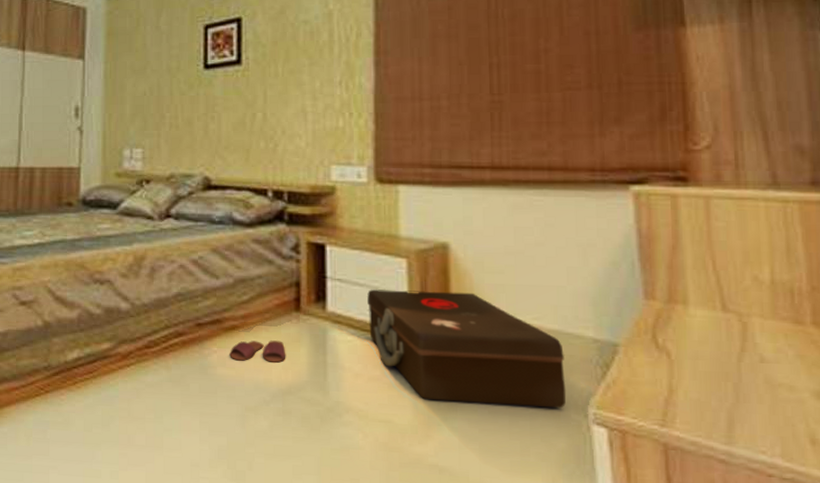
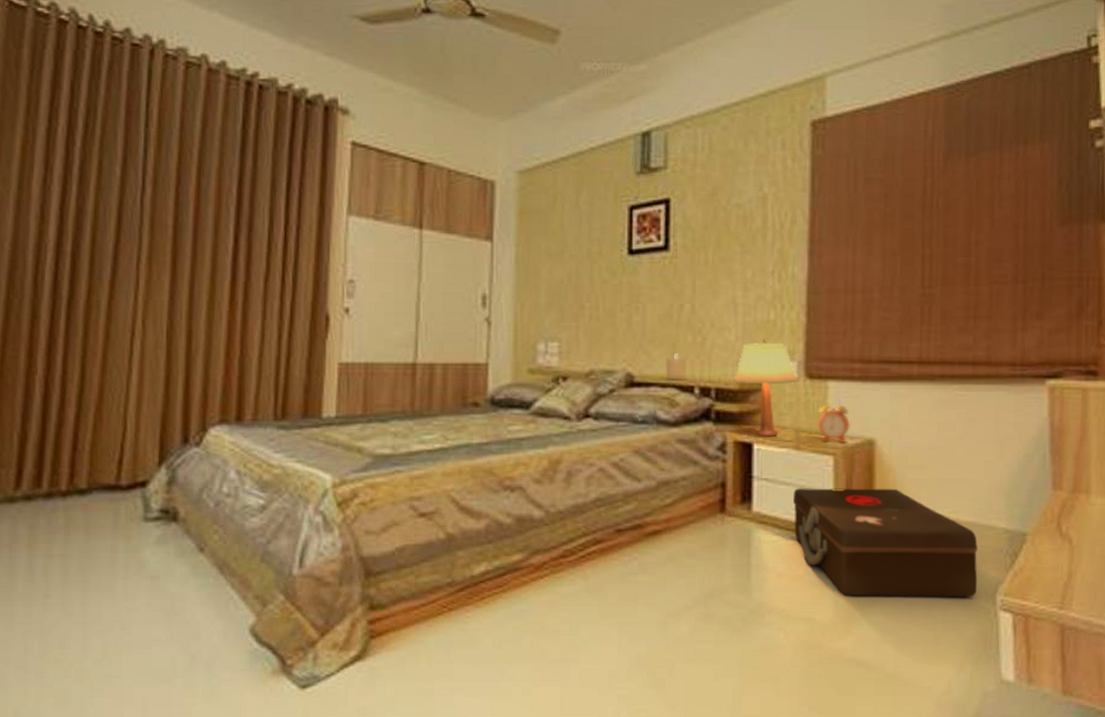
slippers: present [229,340,286,363] -> none [651,544,710,566]
candle: none [240,159,261,184] -> present [666,354,688,380]
table lamp: none [305,145,368,239] -> present [733,339,798,438]
alarm clock: none [389,203,423,247] -> present [817,399,851,444]

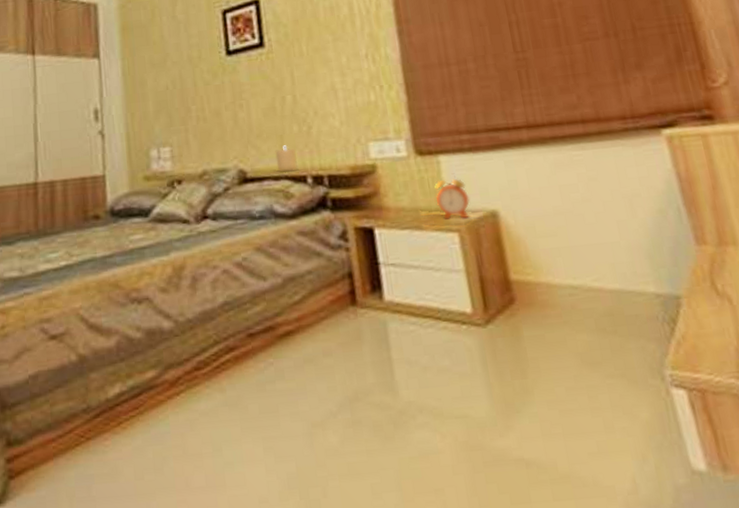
table lamp: present [733,339,798,438] -> none [344,120,408,221]
suitcase: present [792,488,978,597] -> none [423,260,641,386]

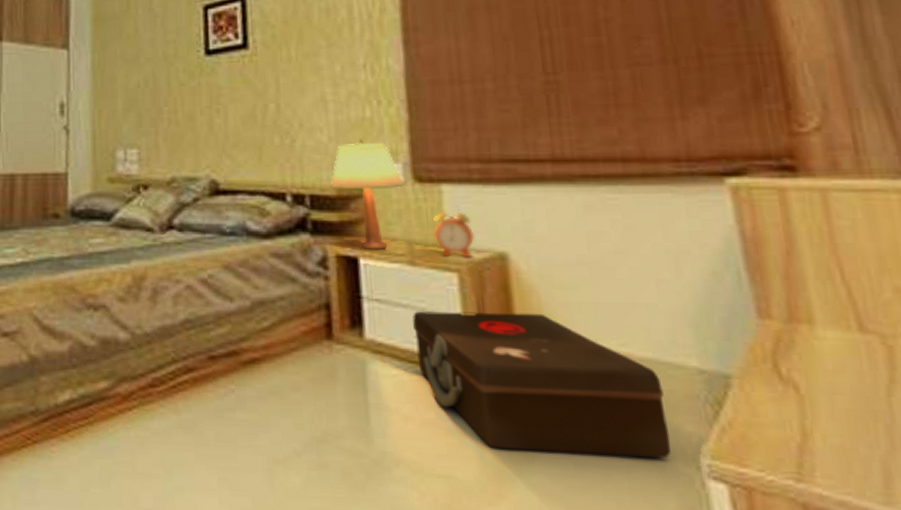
candle: present [275,145,298,172] -> none [252,158,277,187]
table lamp: none [344,120,408,221] -> present [330,138,405,251]
suitcase: none [423,260,641,386] -> present [411,311,671,459]

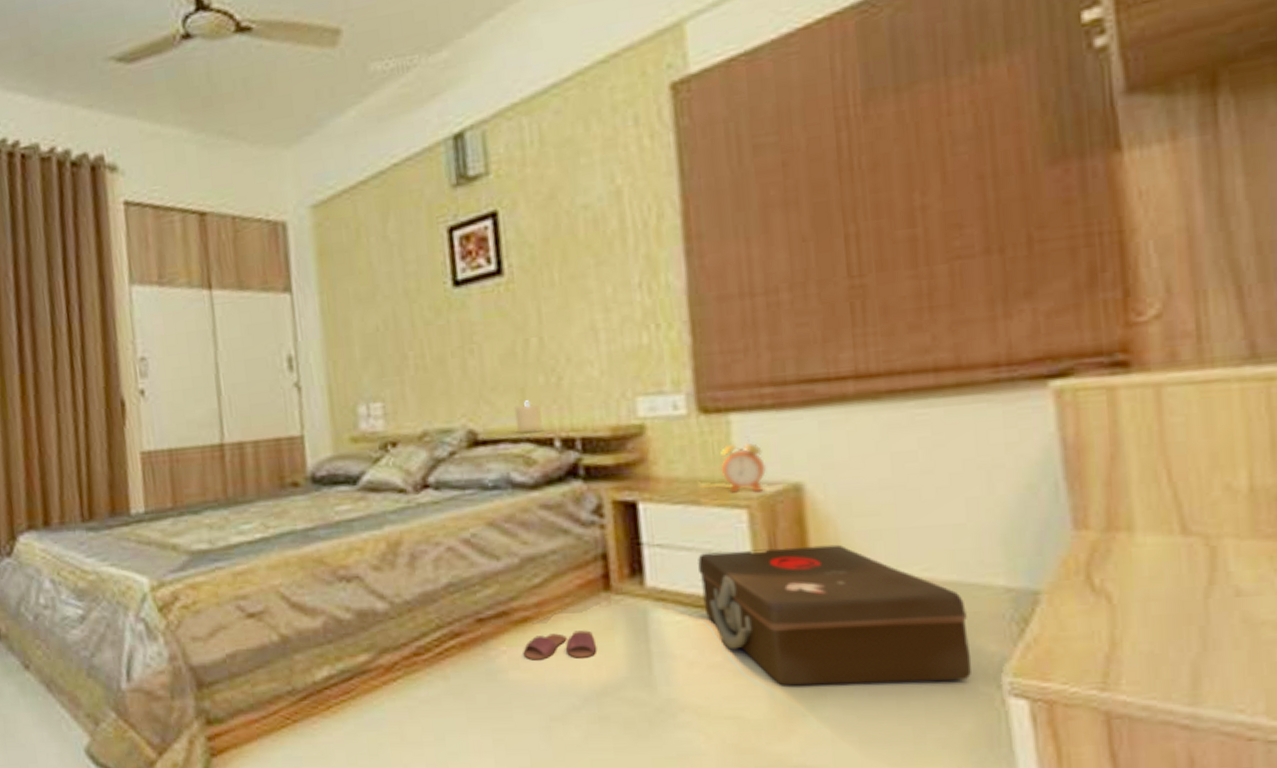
slippers: none [250,376,319,404] -> present [523,630,598,660]
candle: none [252,158,277,187] -> present [514,400,543,433]
table lamp: present [330,138,405,251] -> none [603,369,688,493]

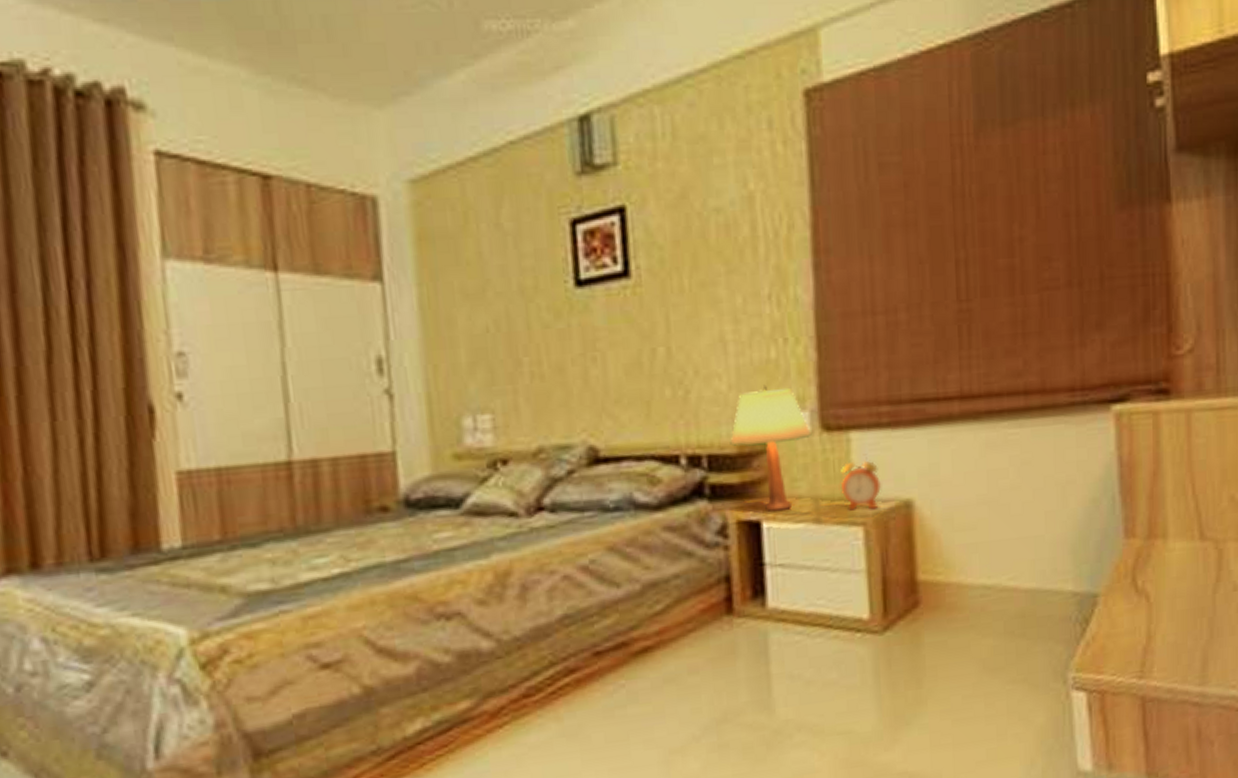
candle: present [514,400,543,433] -> none [639,415,669,450]
slippers: present [523,630,598,660] -> none [642,656,719,692]
table lamp: none [603,369,688,493] -> present [730,384,812,512]
suitcase: present [697,544,972,686] -> none [816,558,1045,698]

